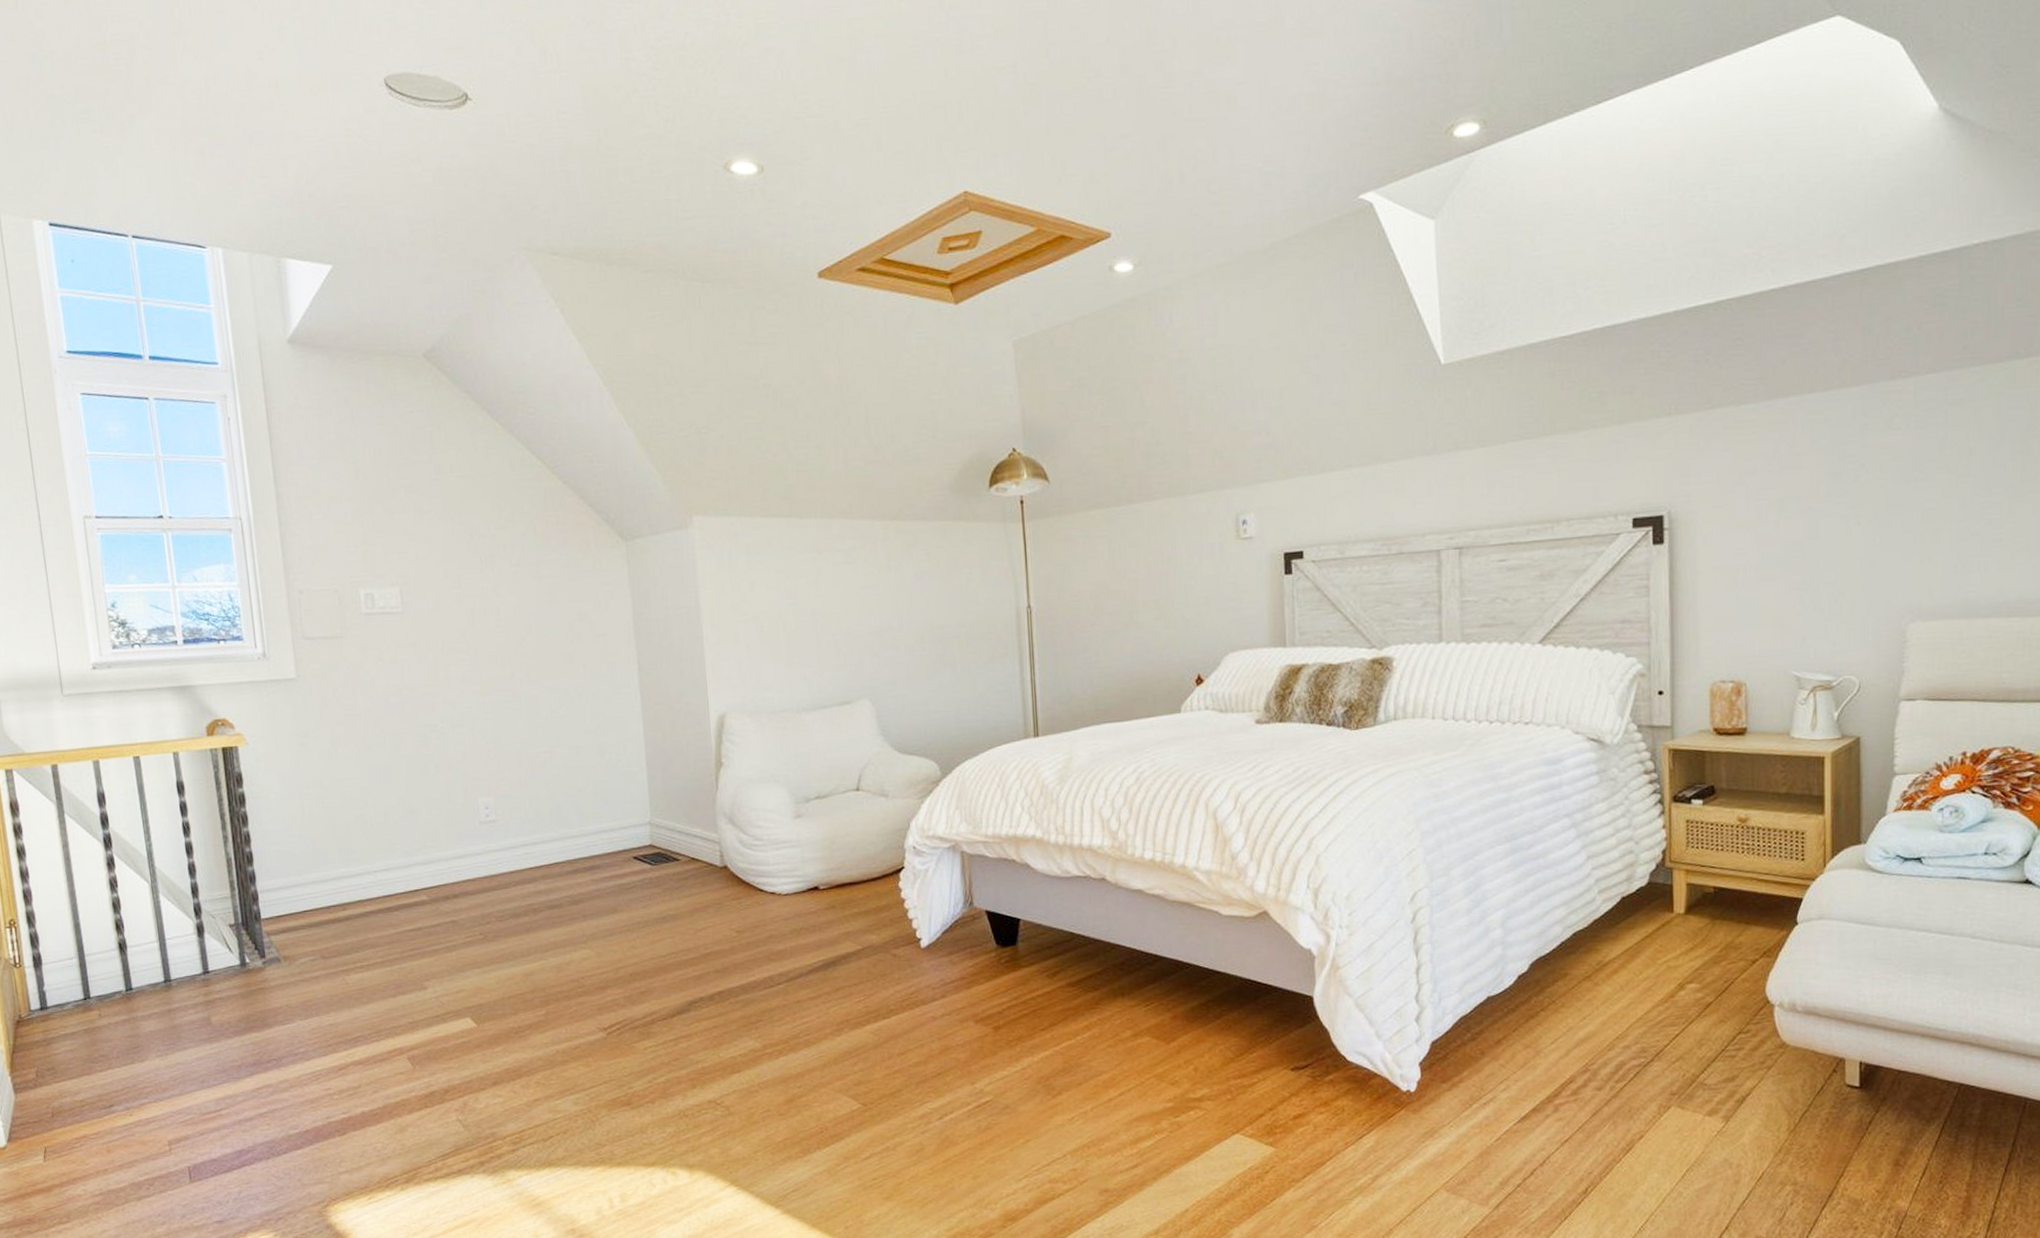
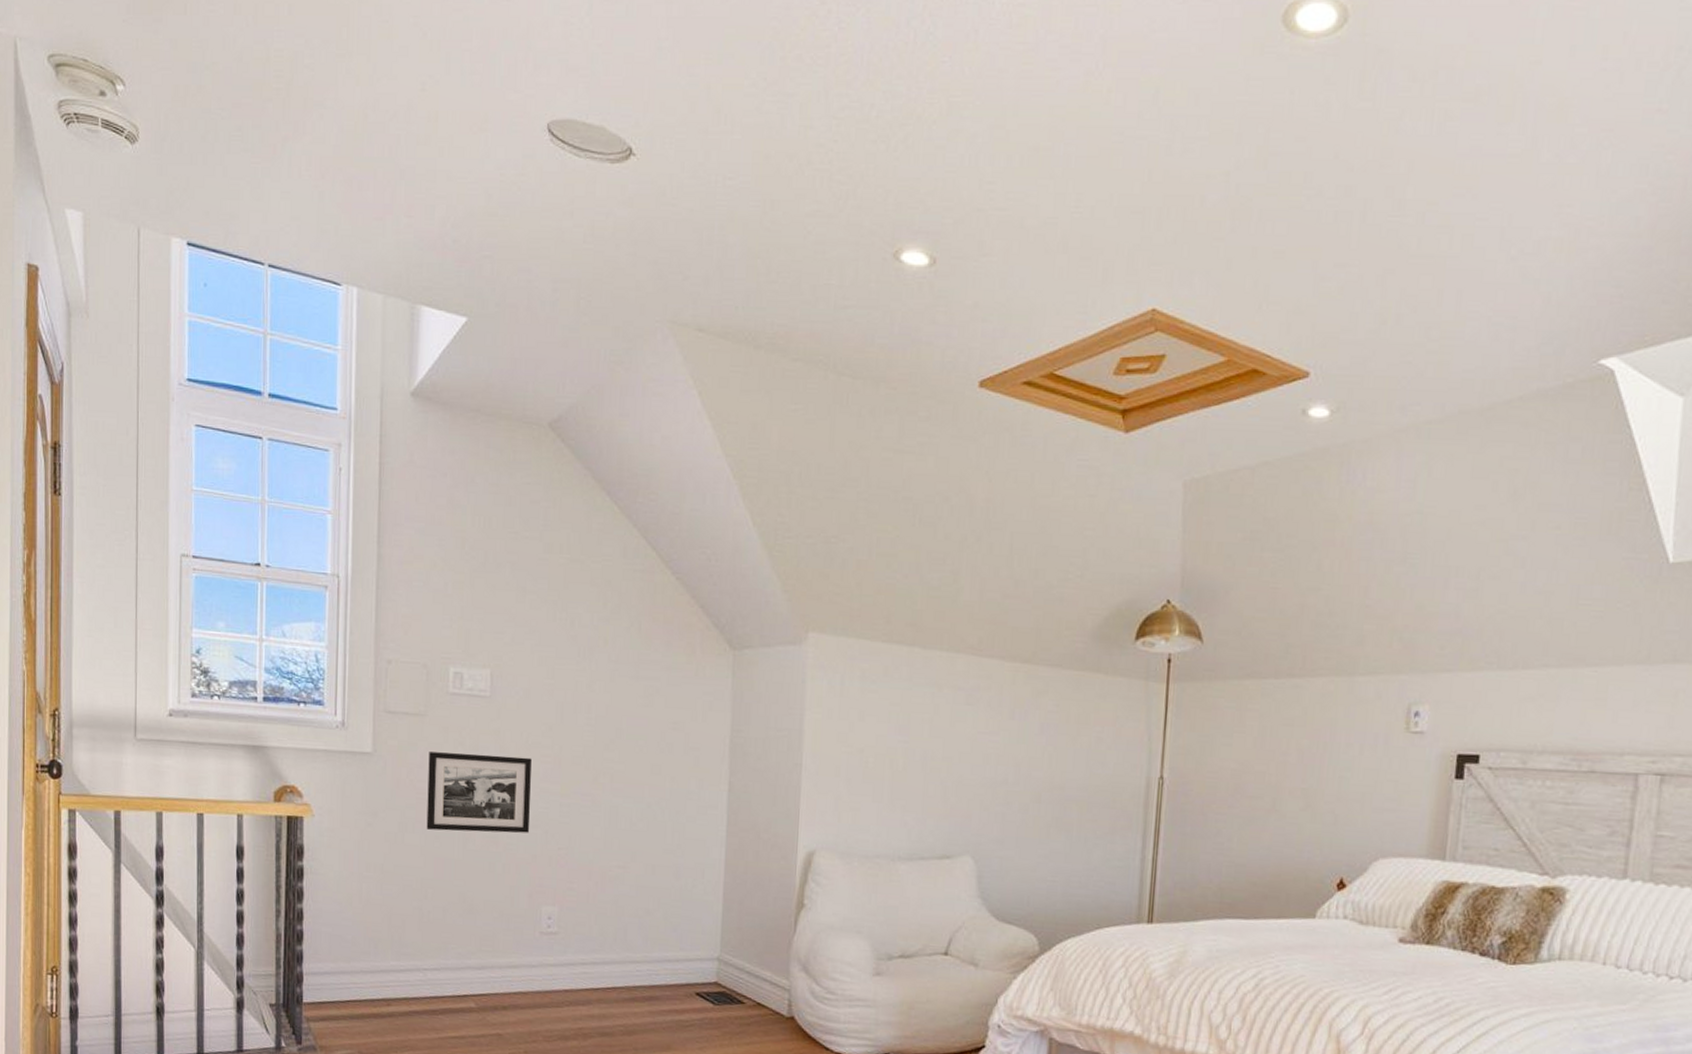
picture frame: none [351,663,457,742] -> present [426,752,532,833]

